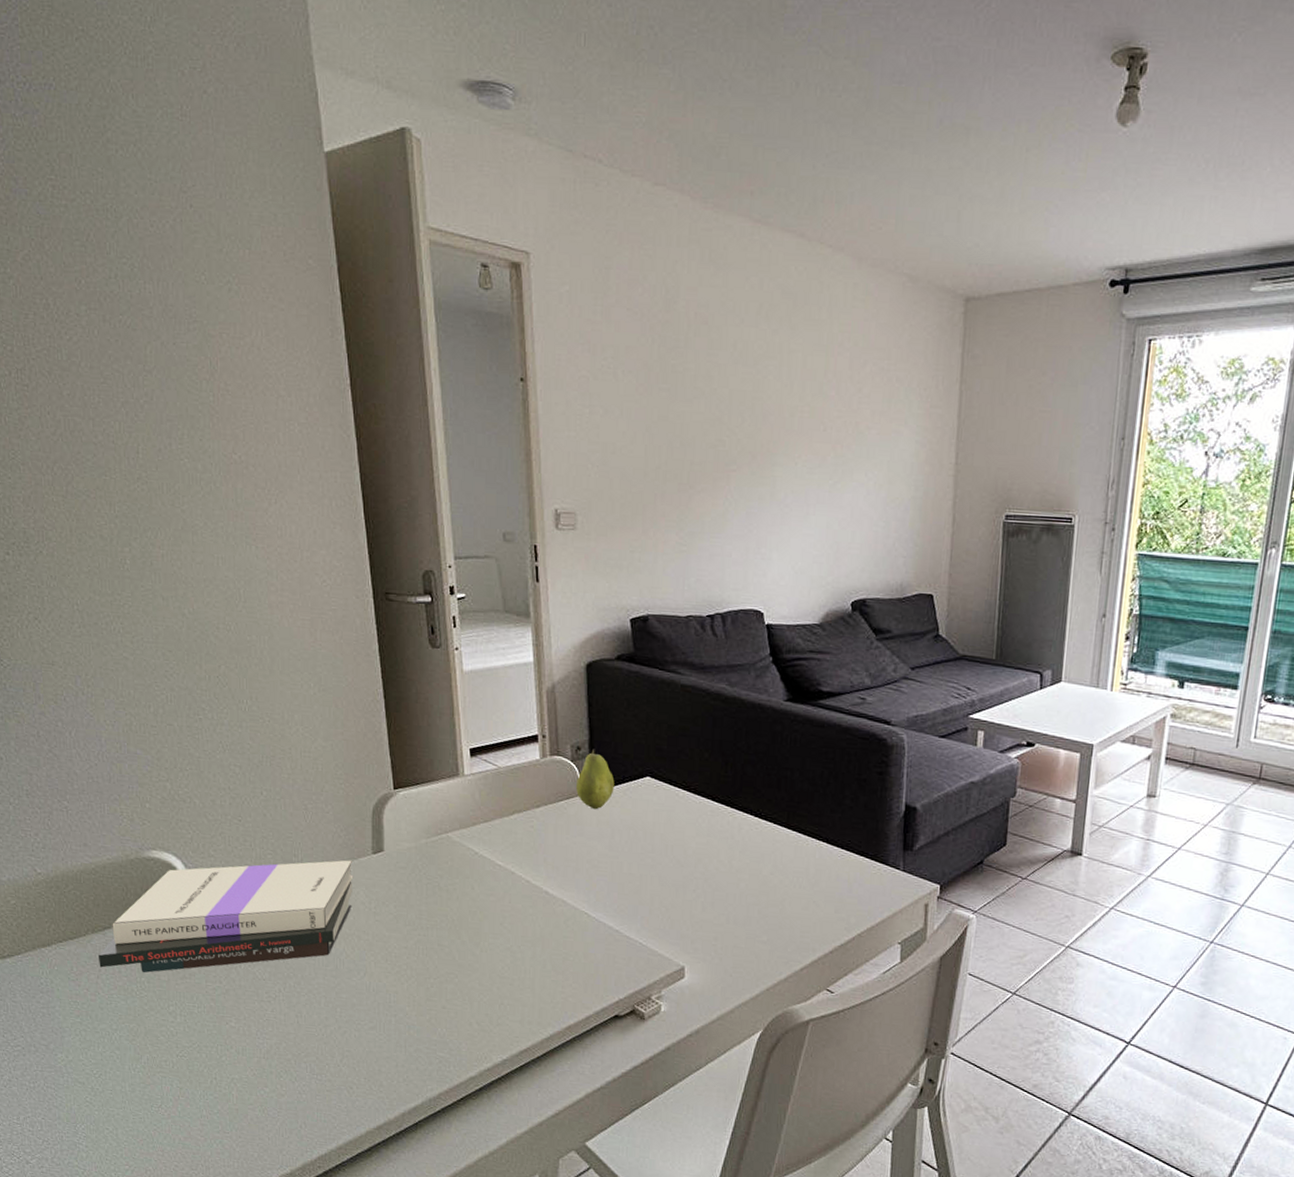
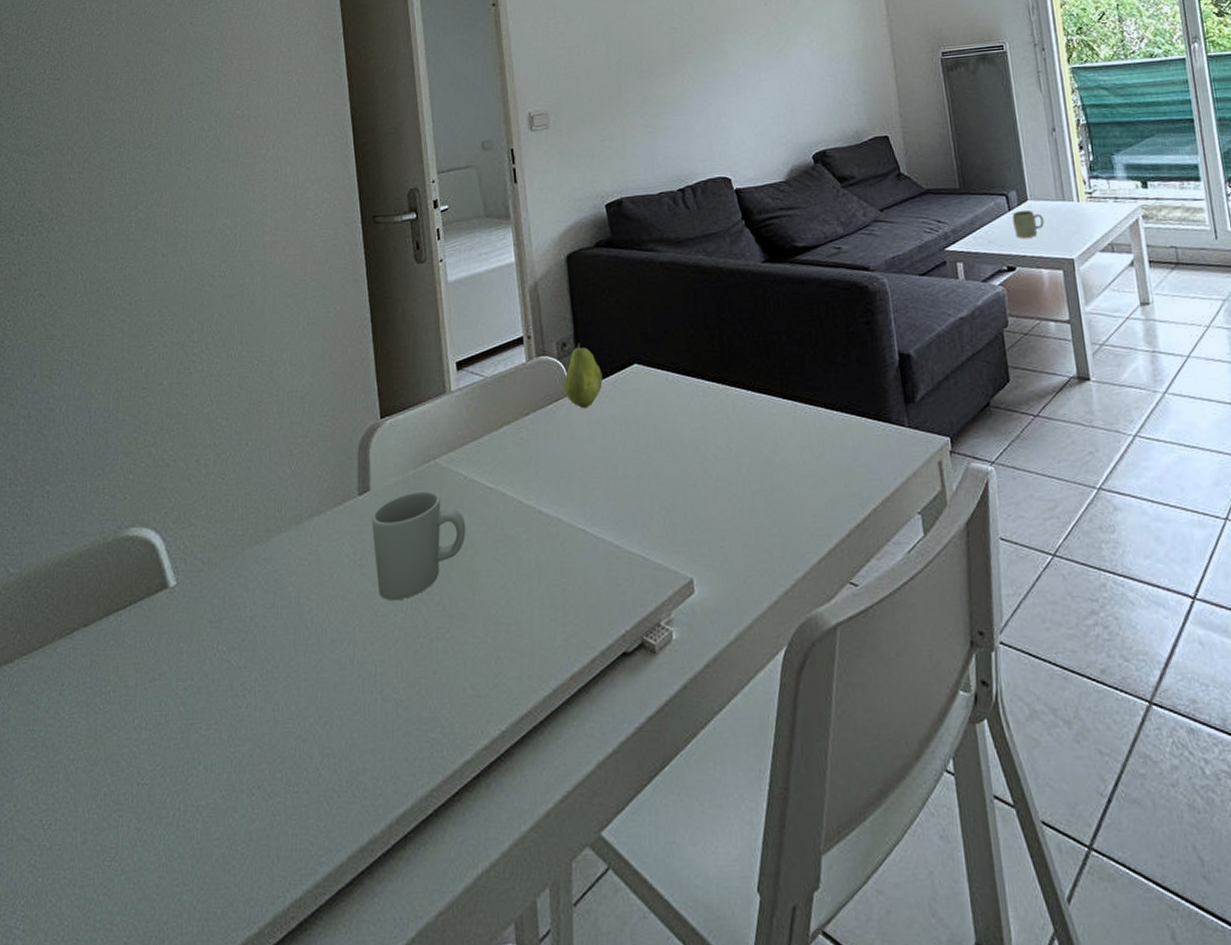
books: present [99,860,354,973] -> none [62,506,338,681]
mug: none [386,858,476,946] -> present [372,490,466,600]
mug: none [1041,691,1073,718] -> present [1012,210,1044,238]

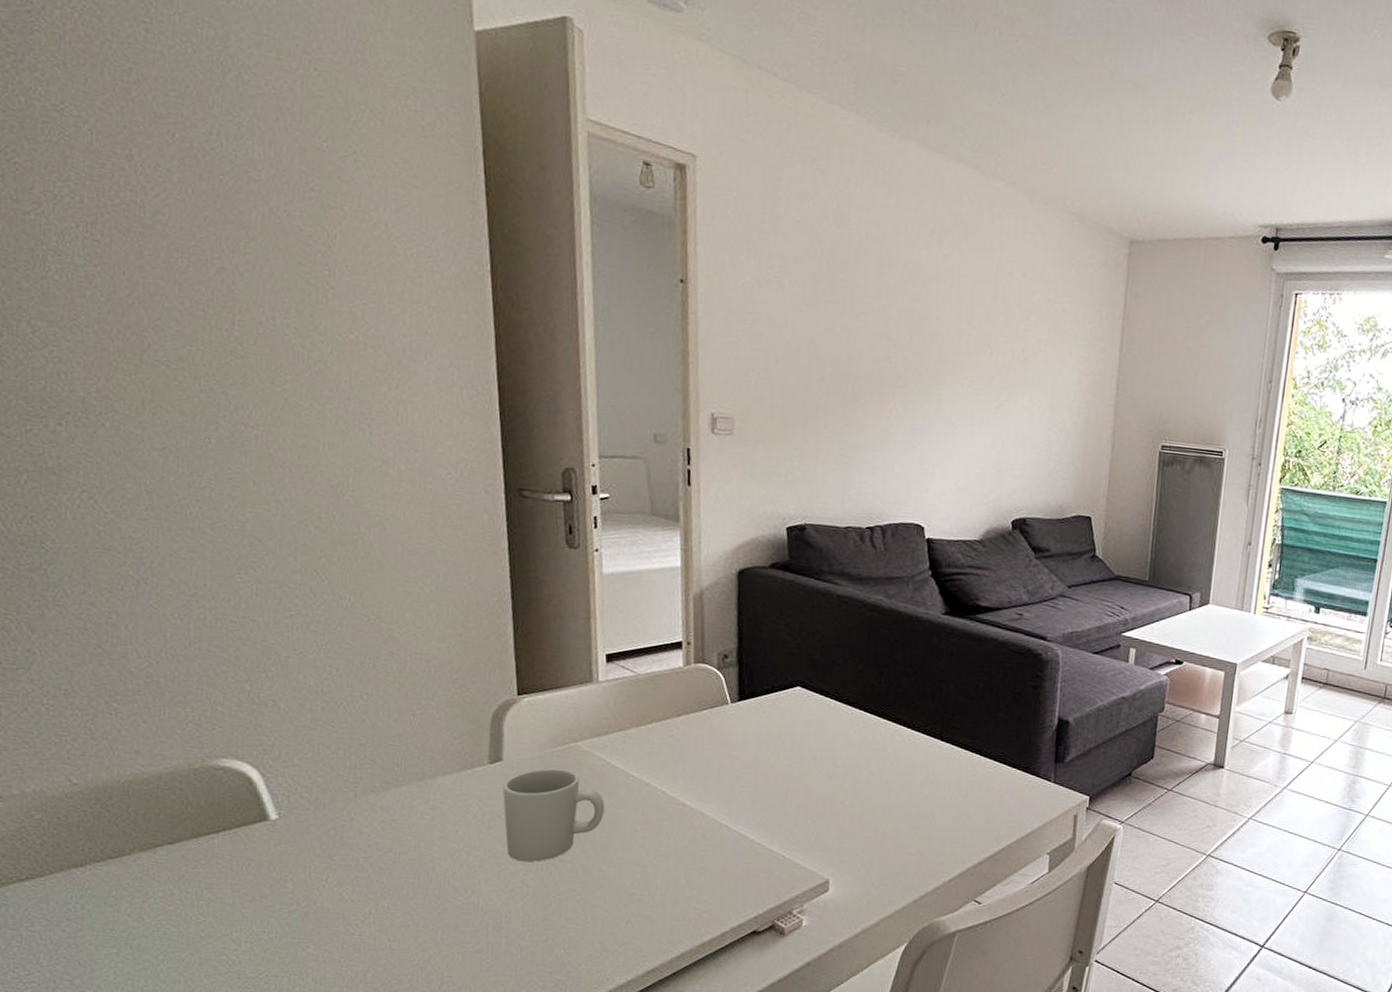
fruit: present [564,342,603,409] -> none [721,657,763,720]
mug: present [1012,210,1044,238] -> none [1190,612,1220,638]

